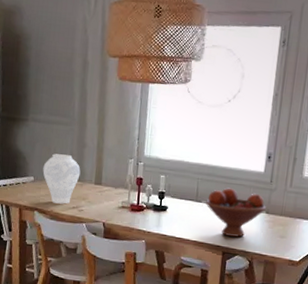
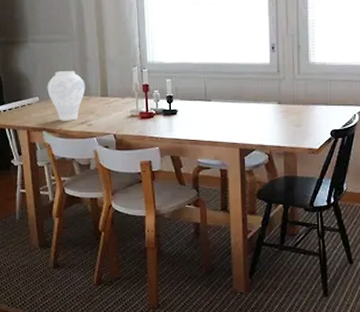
fruit bowl: present [206,188,266,237] -> none [215,83,277,132]

